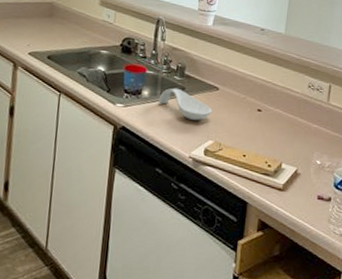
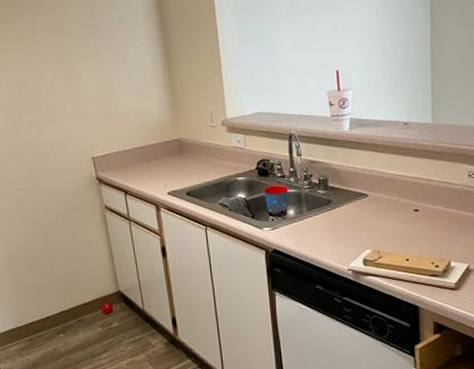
spoon rest: present [158,88,212,120] -> none [305,202,365,232]

